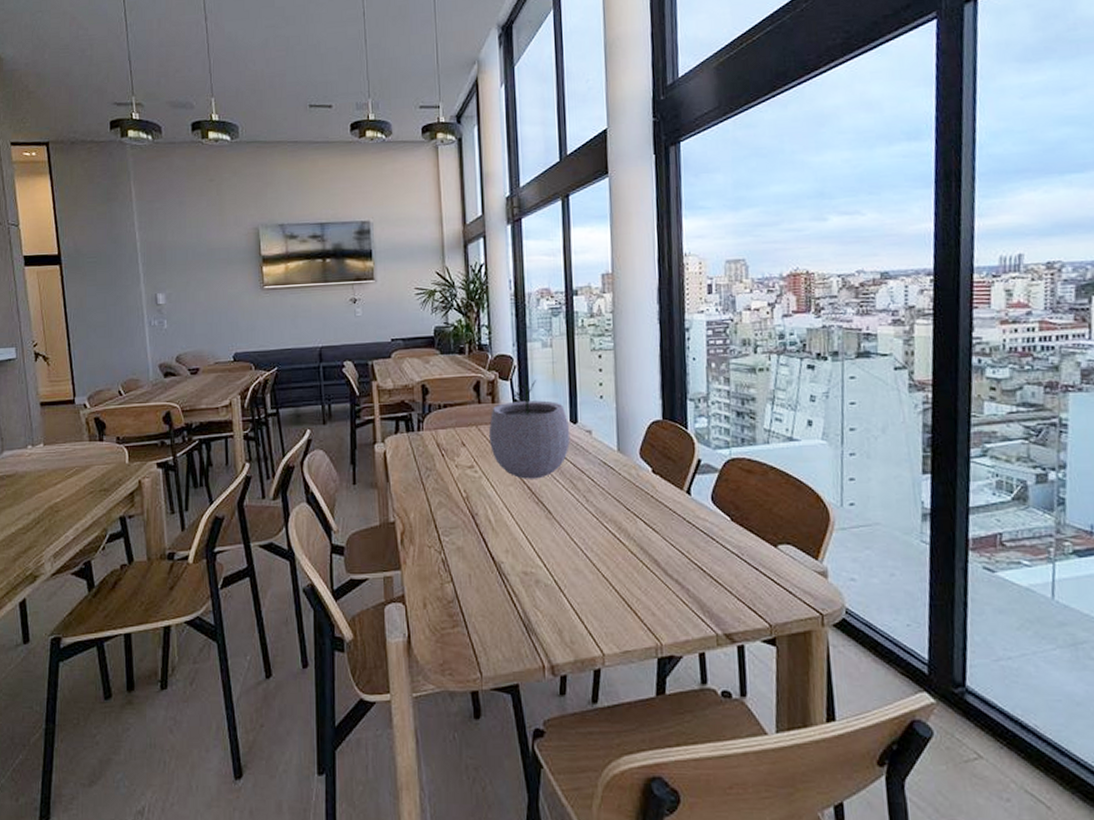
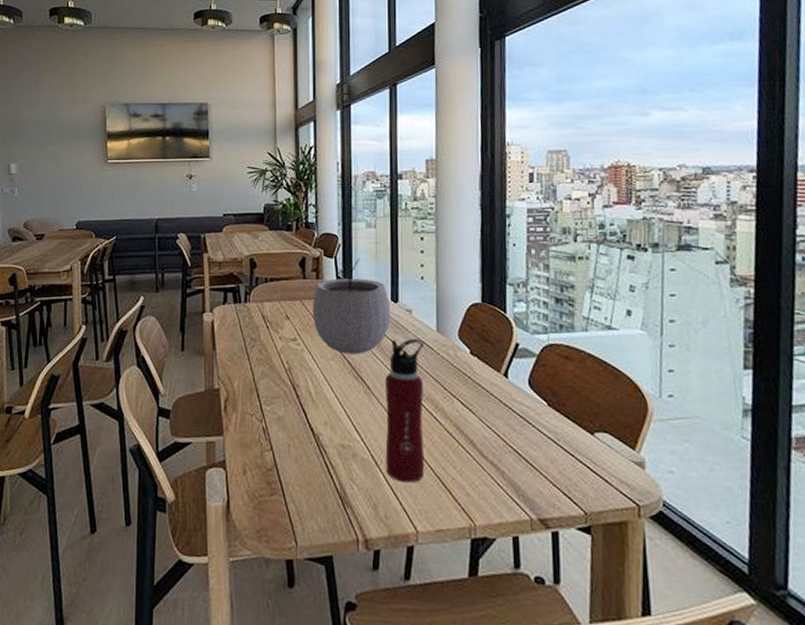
water bottle: none [566,460,610,606] -> present [385,339,425,483]

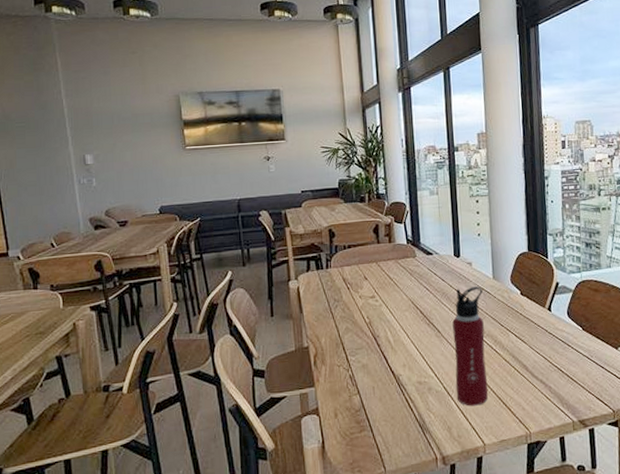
plant pot: present [312,255,391,354] -> none [386,220,455,305]

